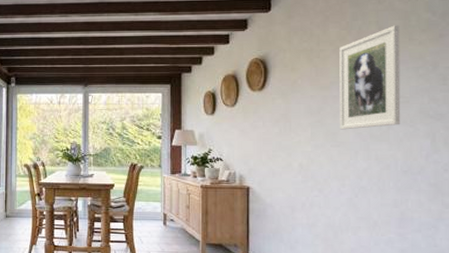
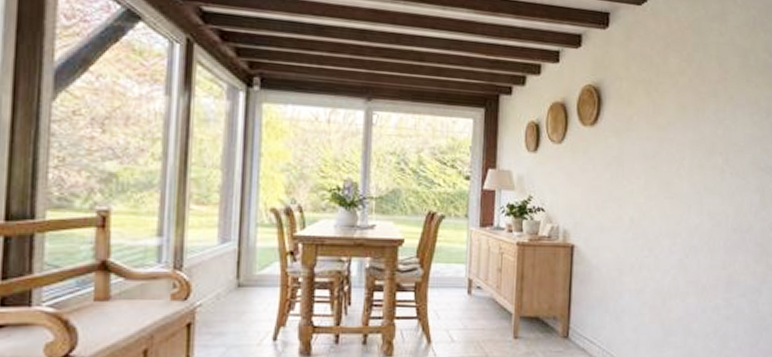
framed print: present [339,25,401,130] -> none [674,62,739,180]

